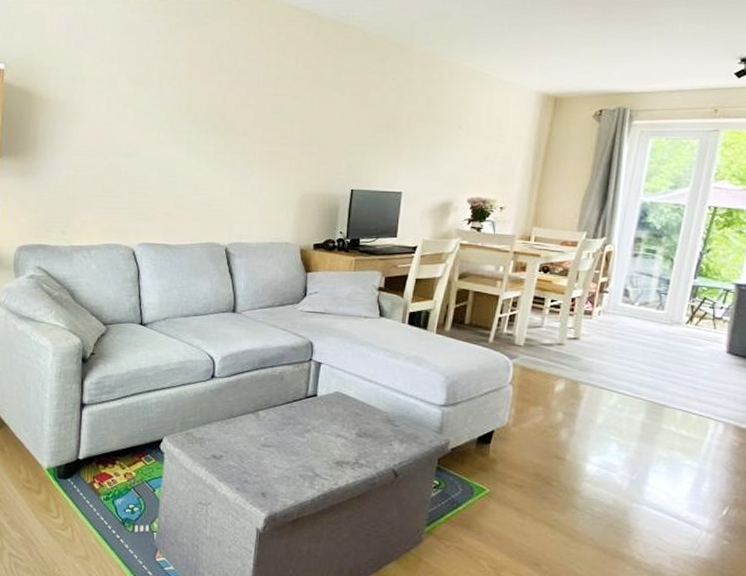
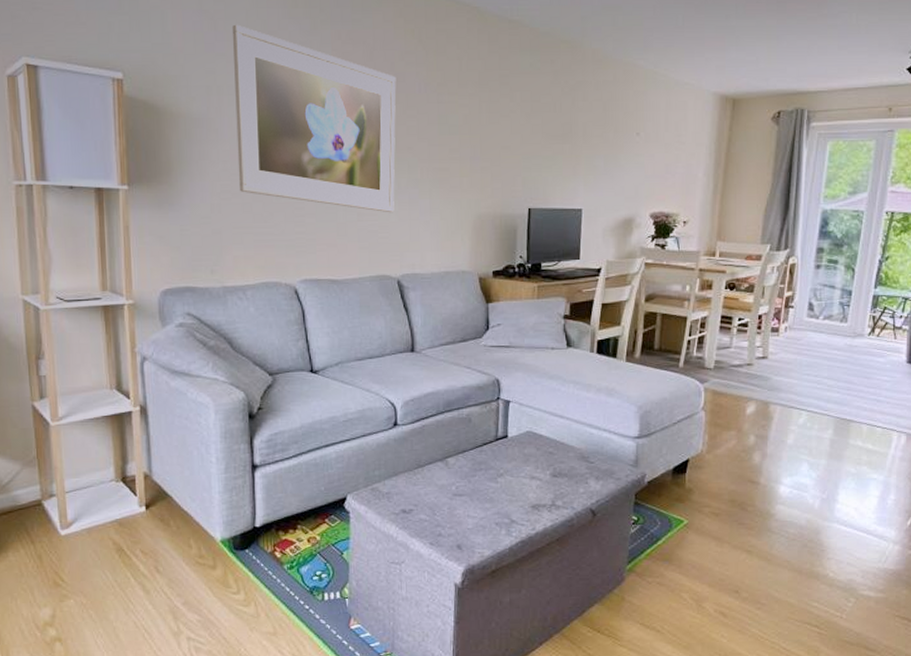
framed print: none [92,26,238,189] -> present [231,24,396,213]

